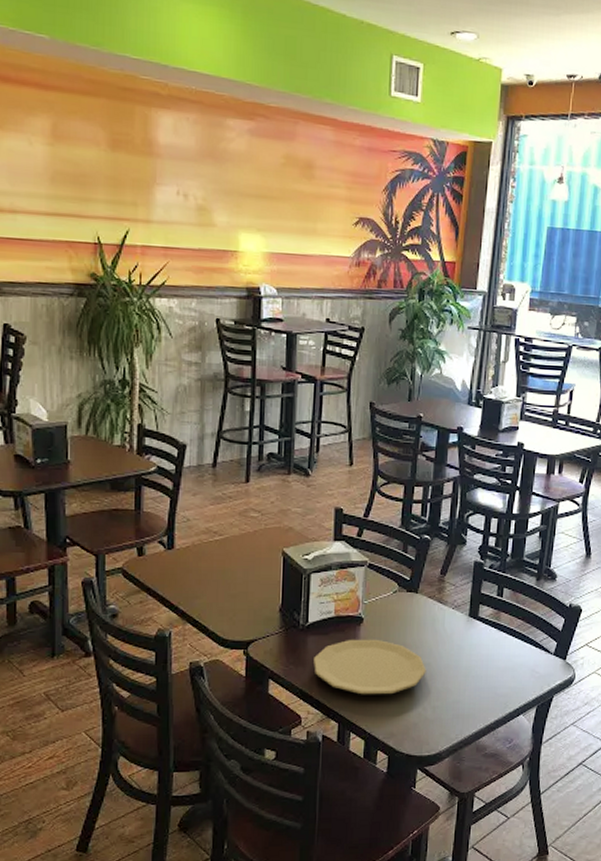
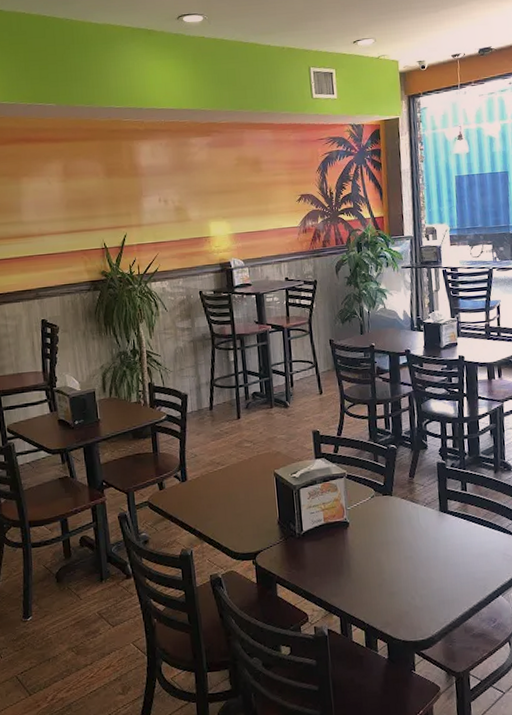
plate: present [314,639,426,695] -> none [312,539,410,590]

